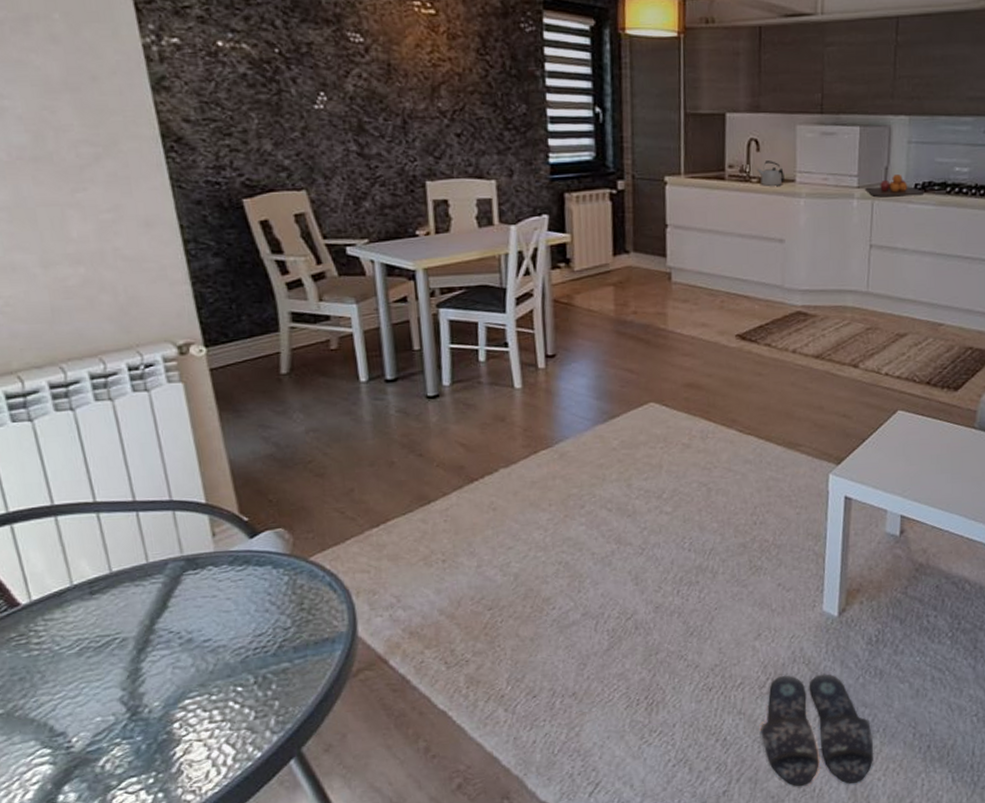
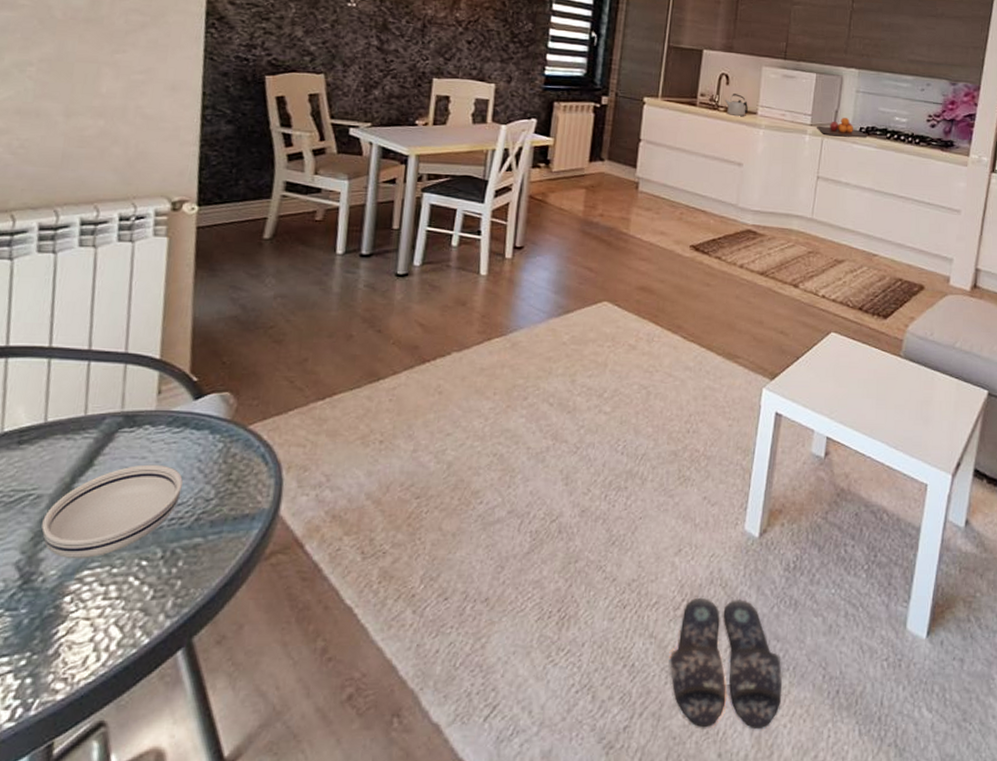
bowl: none [133,601,259,691] -> present [41,464,183,560]

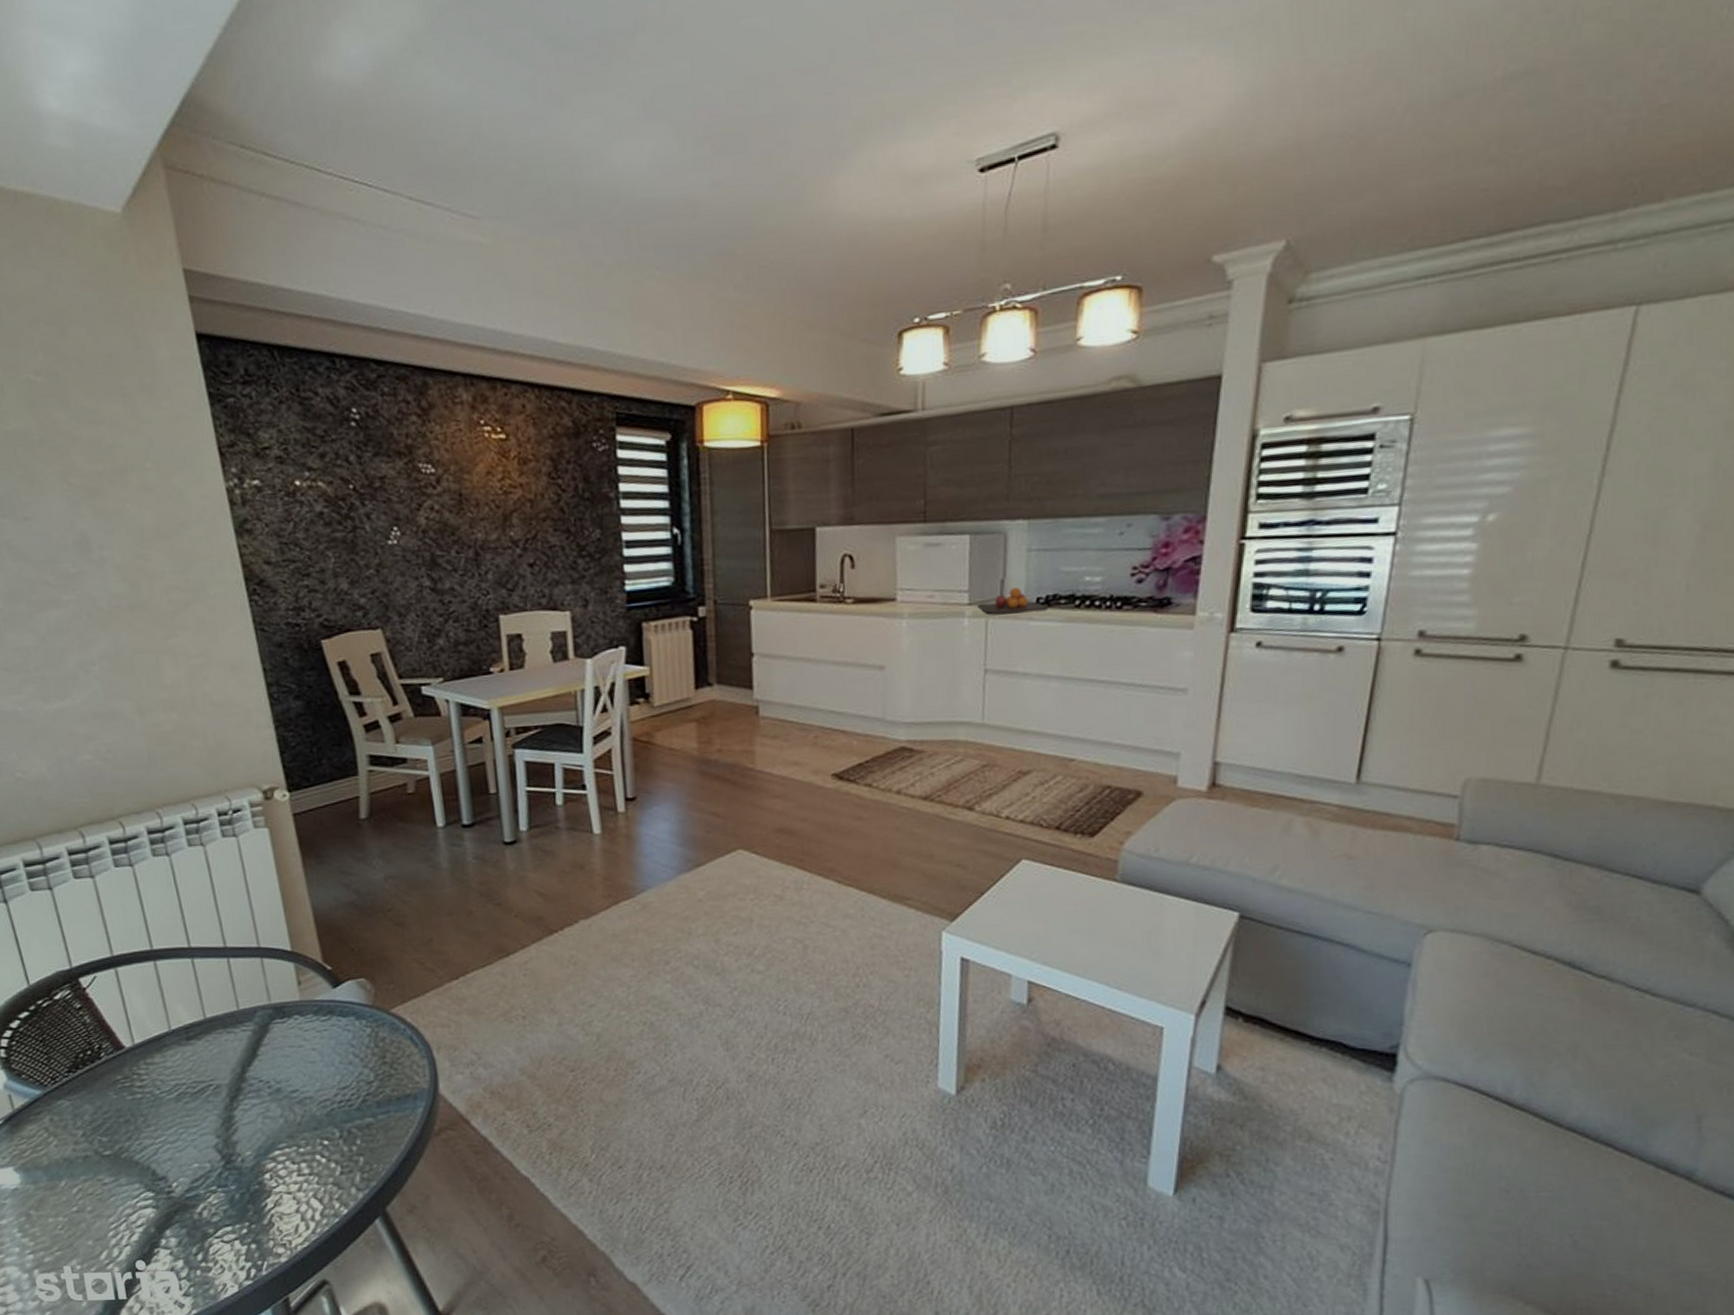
bowl: present [41,464,183,560] -> none [227,1051,344,1141]
slippers: present [670,598,783,730] -> none [869,1160,1002,1289]
kettle: present [724,94,748,117] -> none [851,578,884,608]

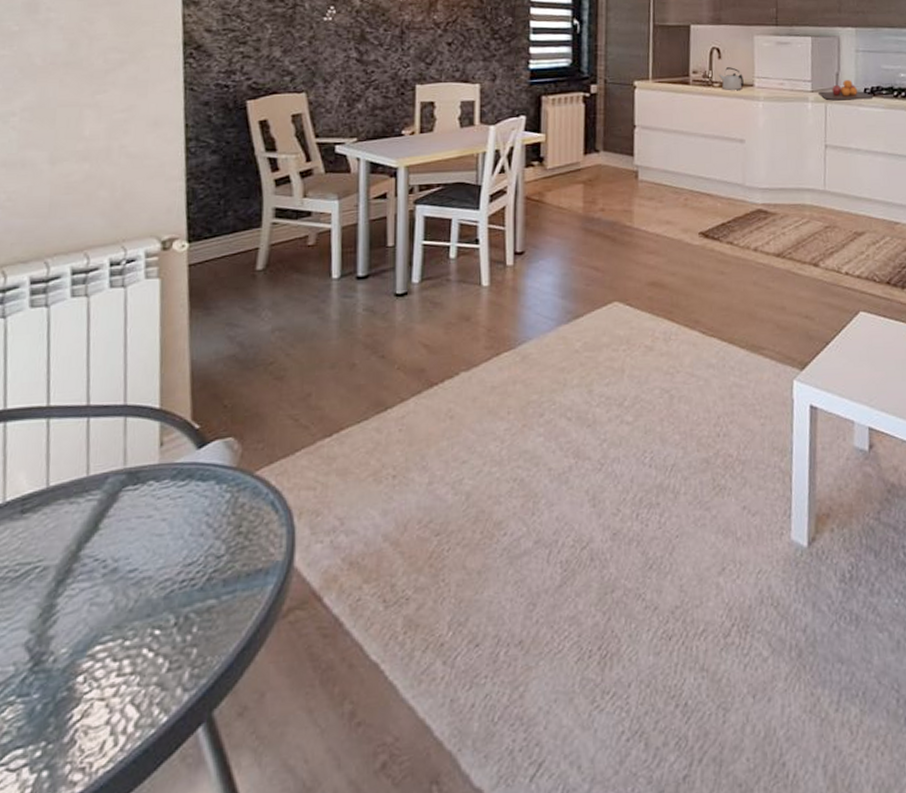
kettle: none [851,578,884,608] -> present [718,67,744,91]

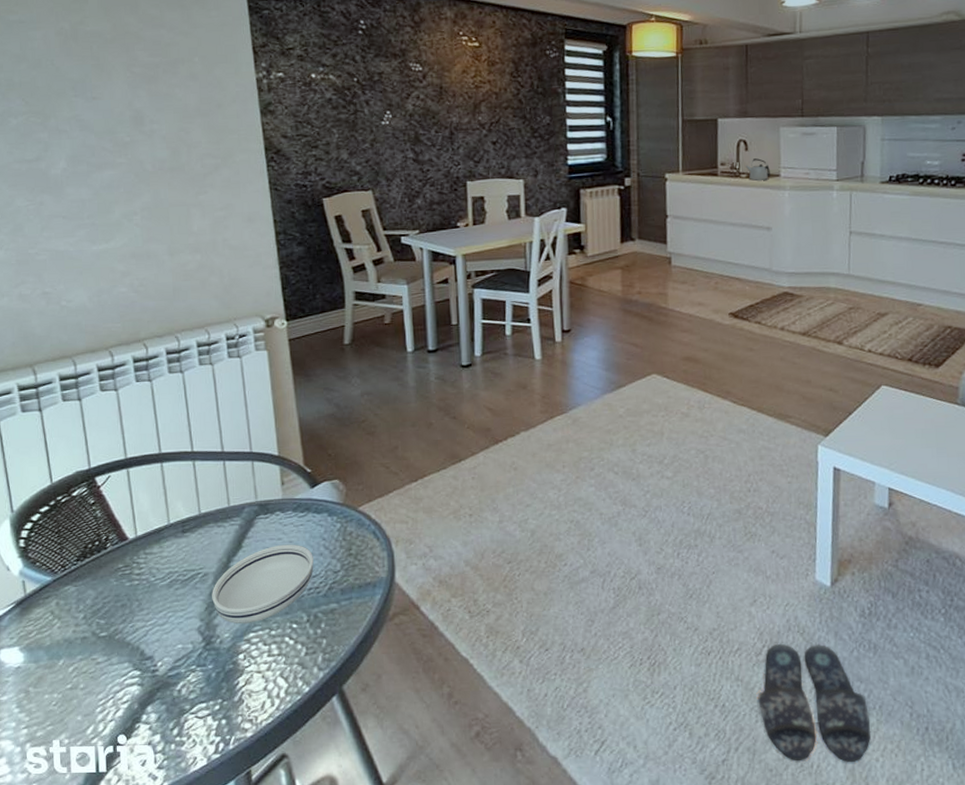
bowl: none [50,522,191,634] -> present [212,544,314,624]
slippers: none [725,619,854,770] -> present [758,644,871,763]
chopping board: present [818,80,874,101] -> none [843,168,899,189]

